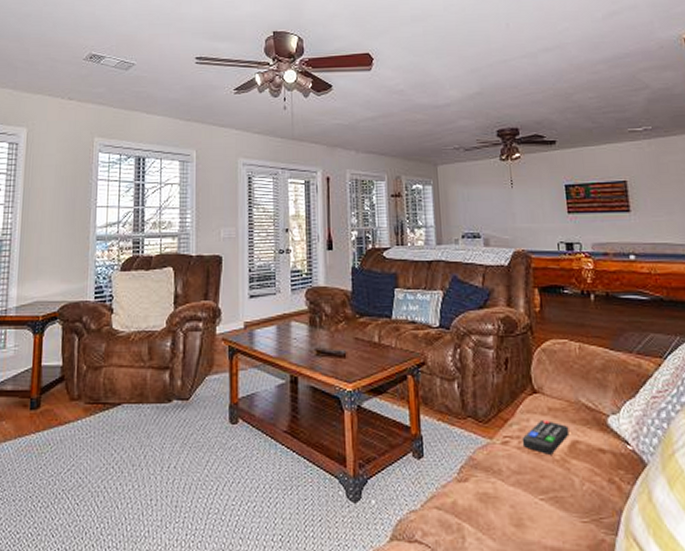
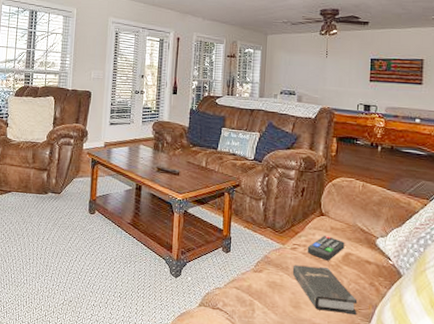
hardback book: none [506,465,599,528] -> present [292,264,358,316]

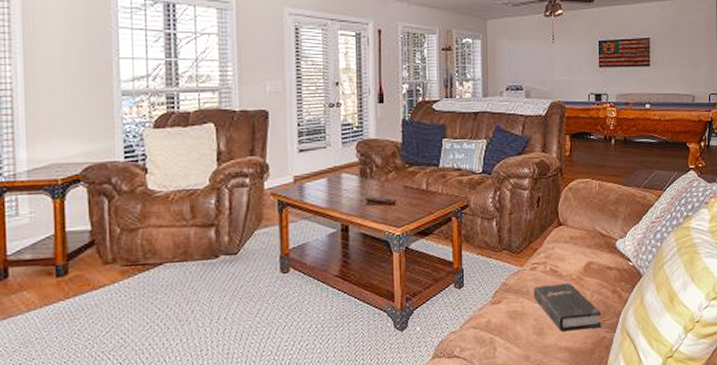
remote control: present [307,235,345,261] -> none [547,246,585,275]

